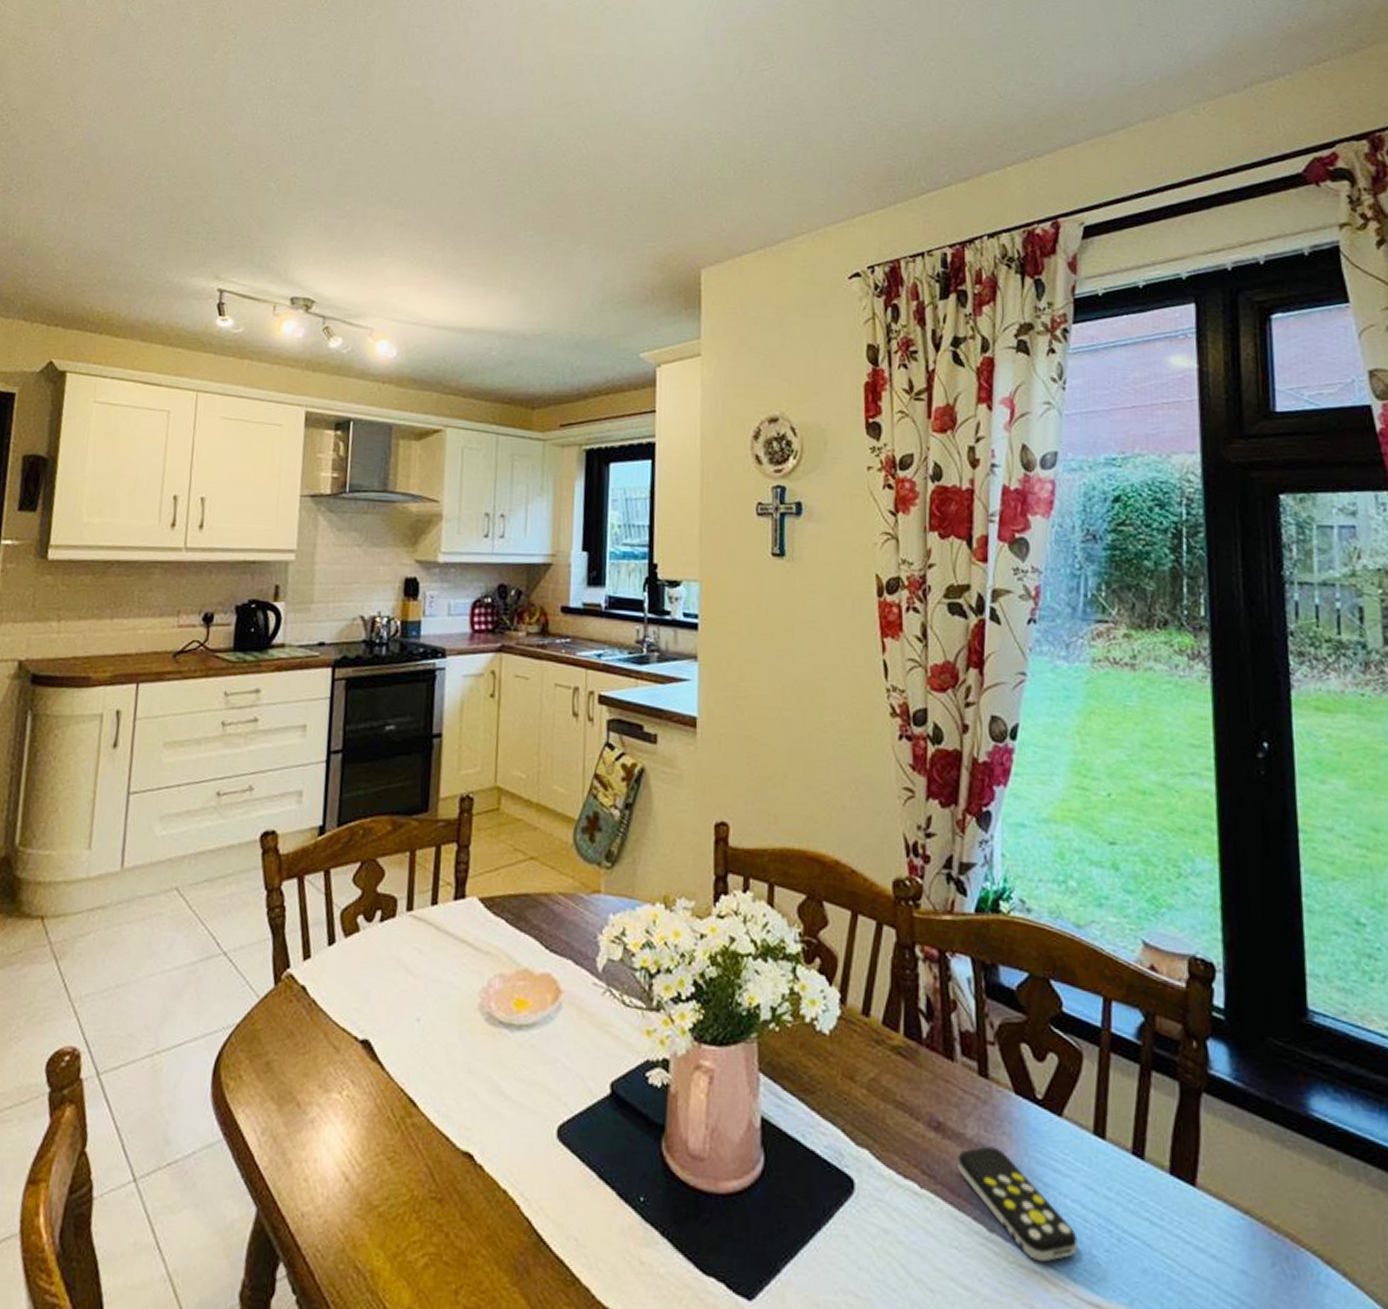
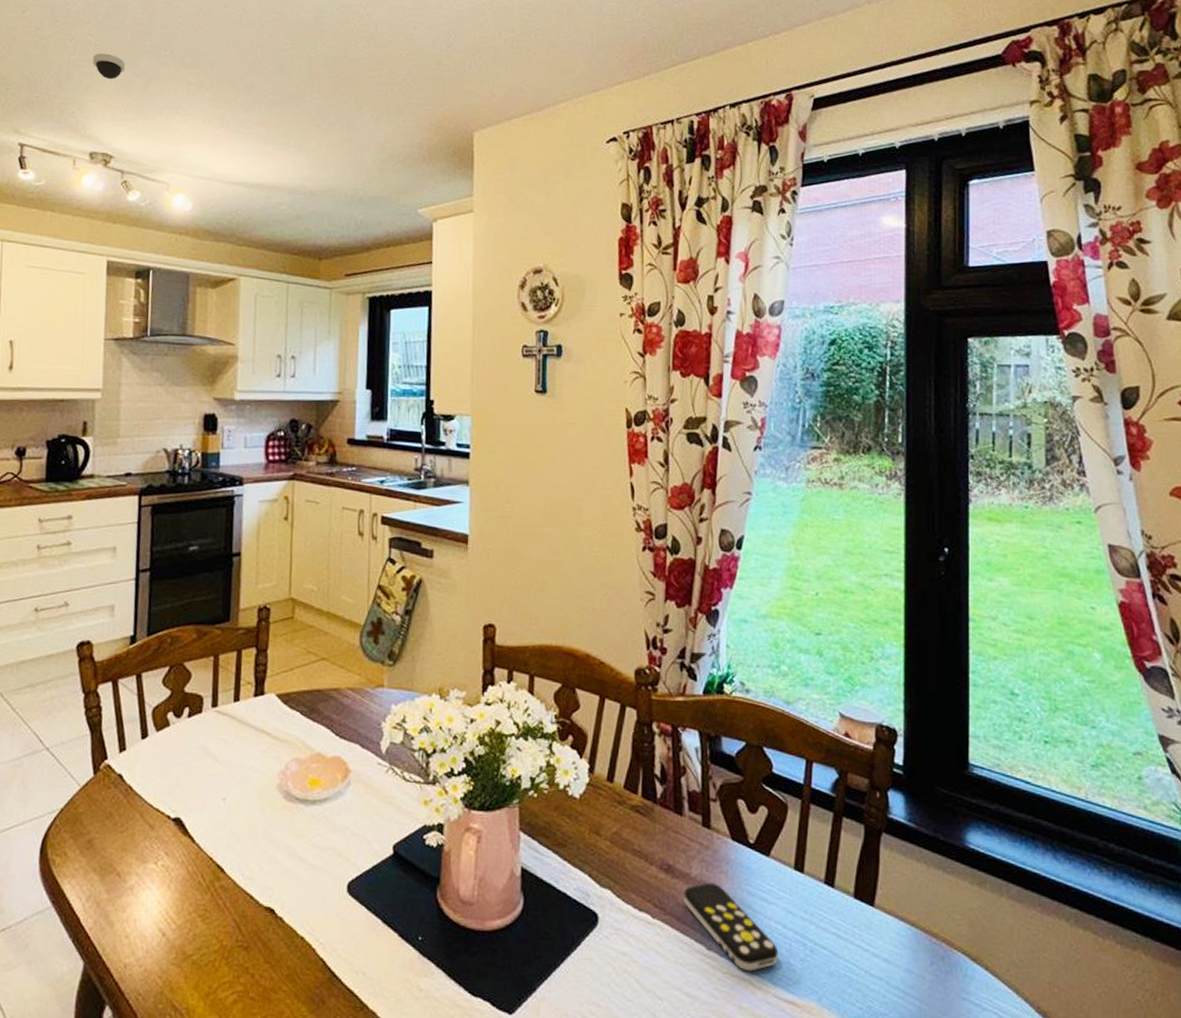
dome security camera: none [297,194,331,222] -> present [93,53,126,80]

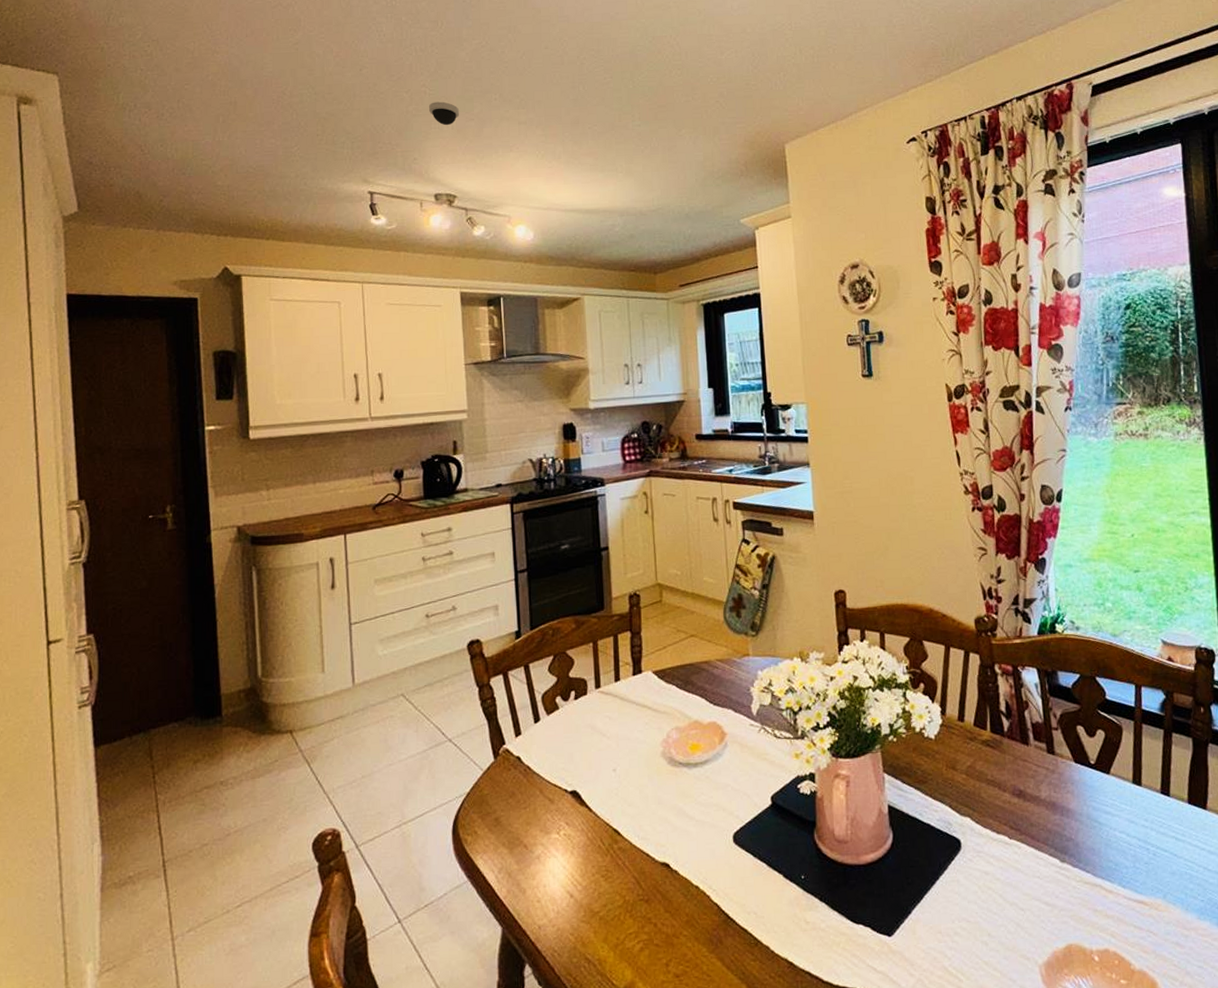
remote control: present [684,882,779,971] -> none [1035,802,1125,878]

